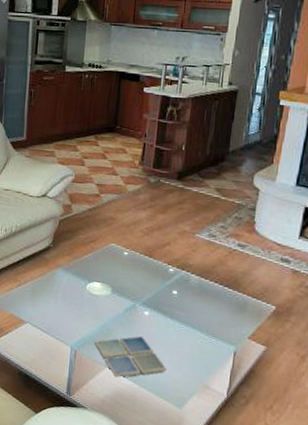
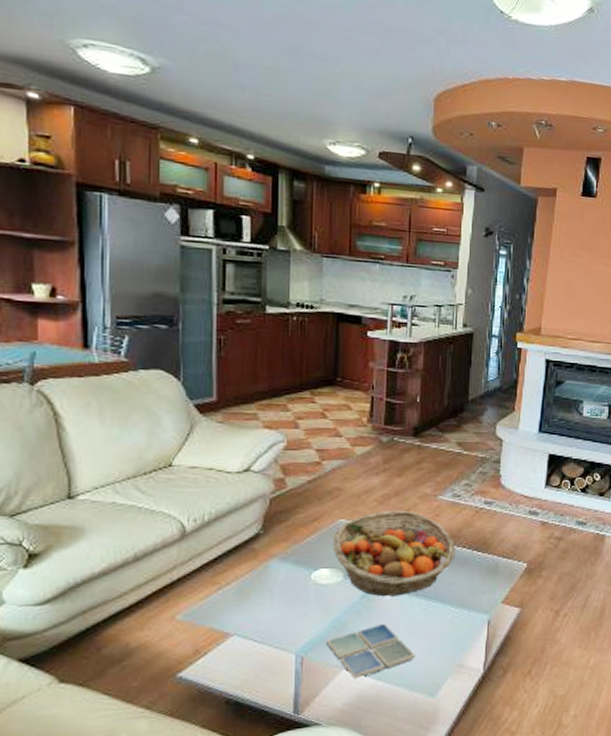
fruit basket: none [104,241,209,316] -> present [332,510,456,597]

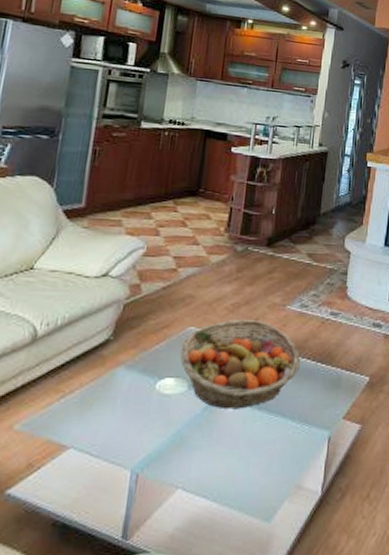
drink coaster: present [327,623,415,679] -> none [164,438,254,500]

